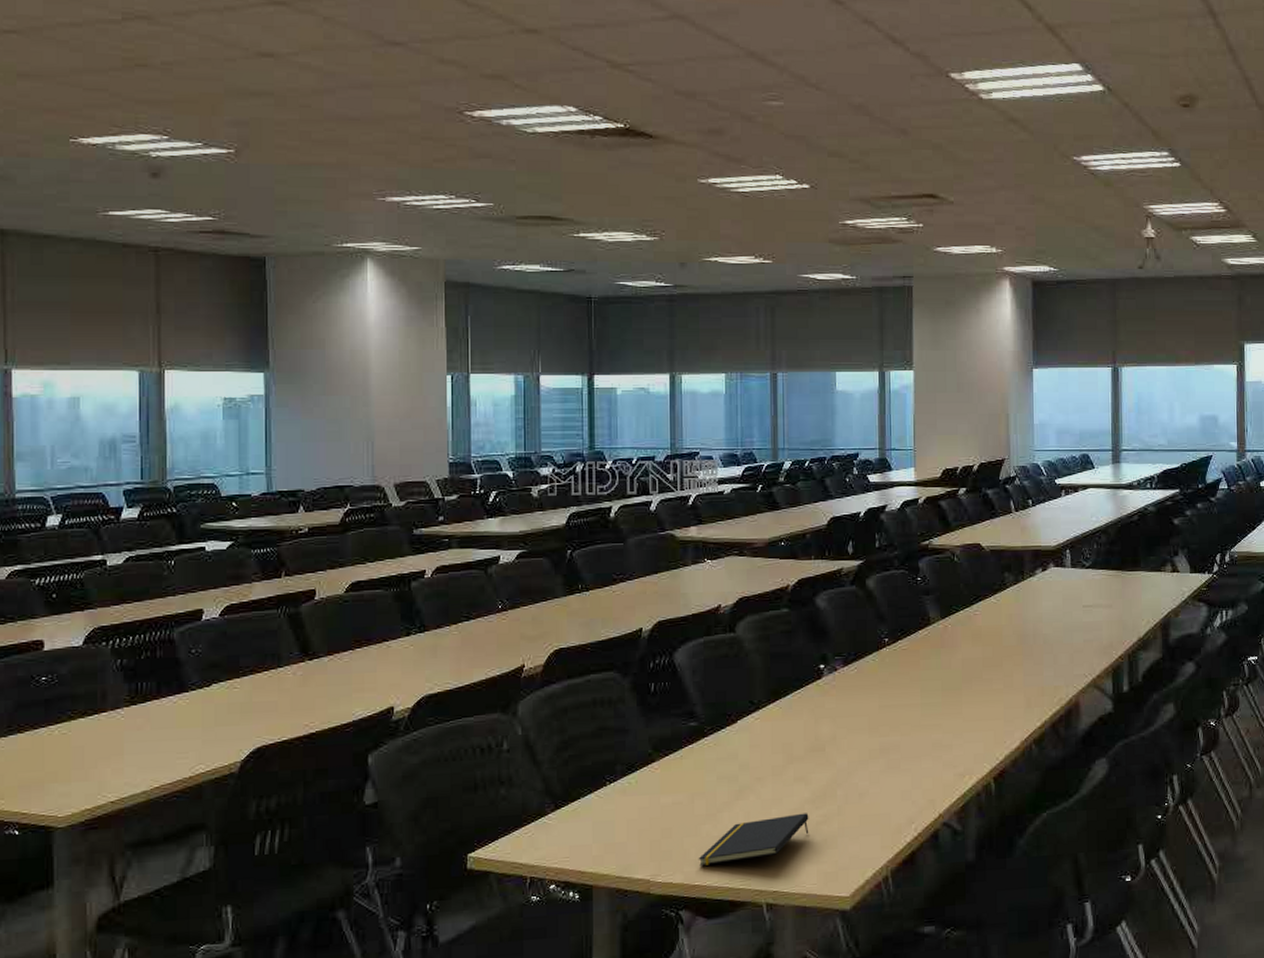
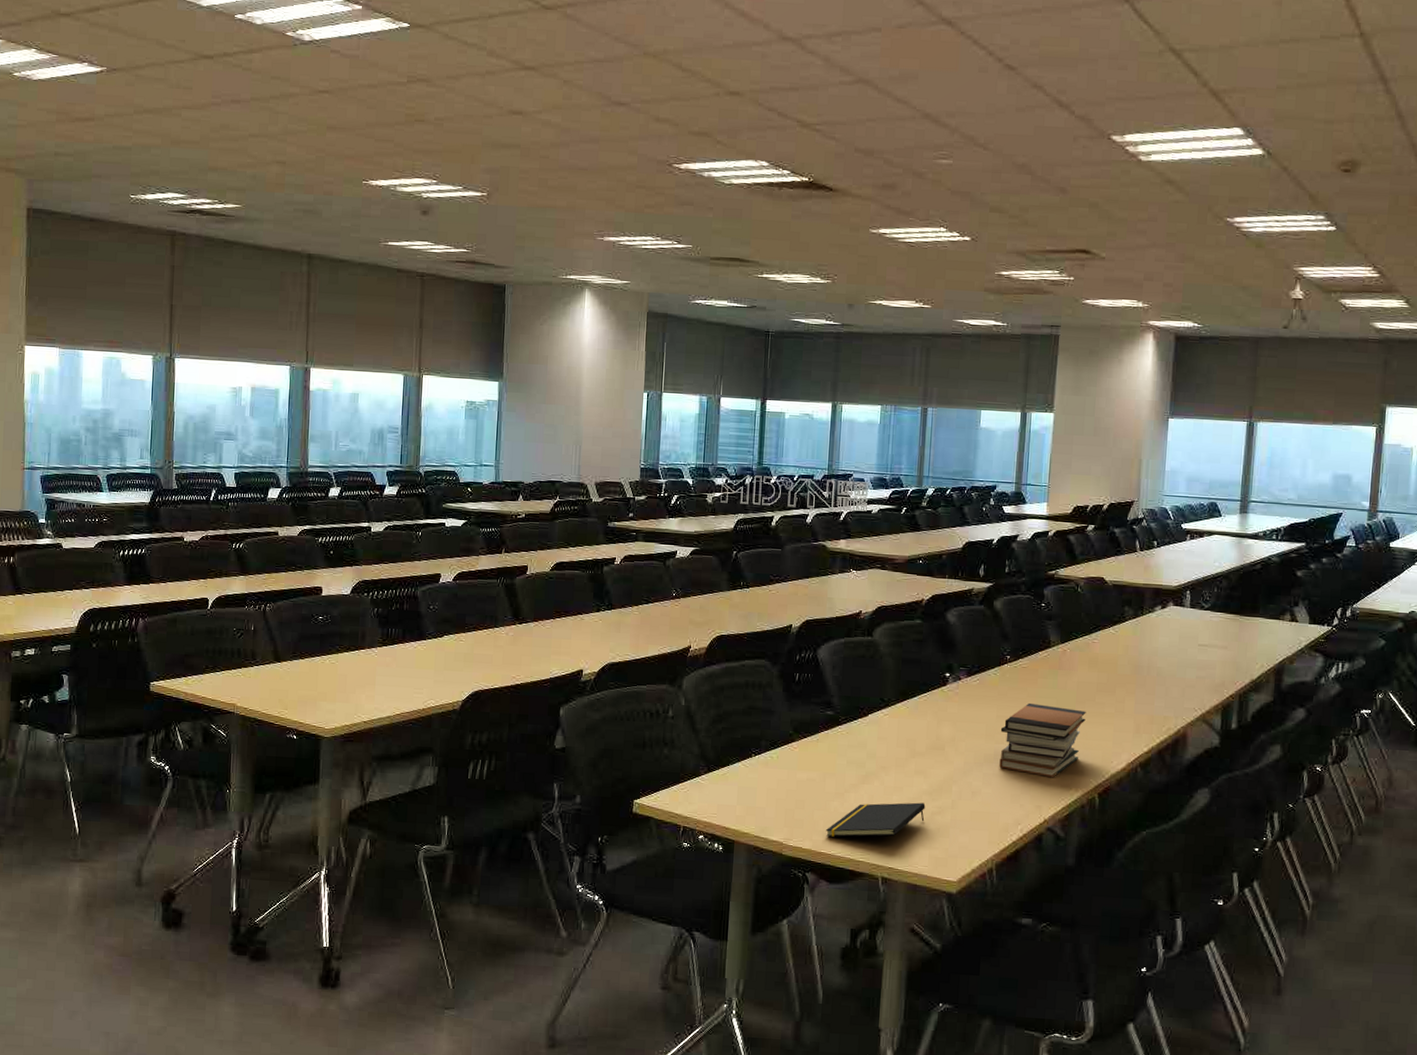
book stack: none [884,687,974,768] -> present [999,702,1086,778]

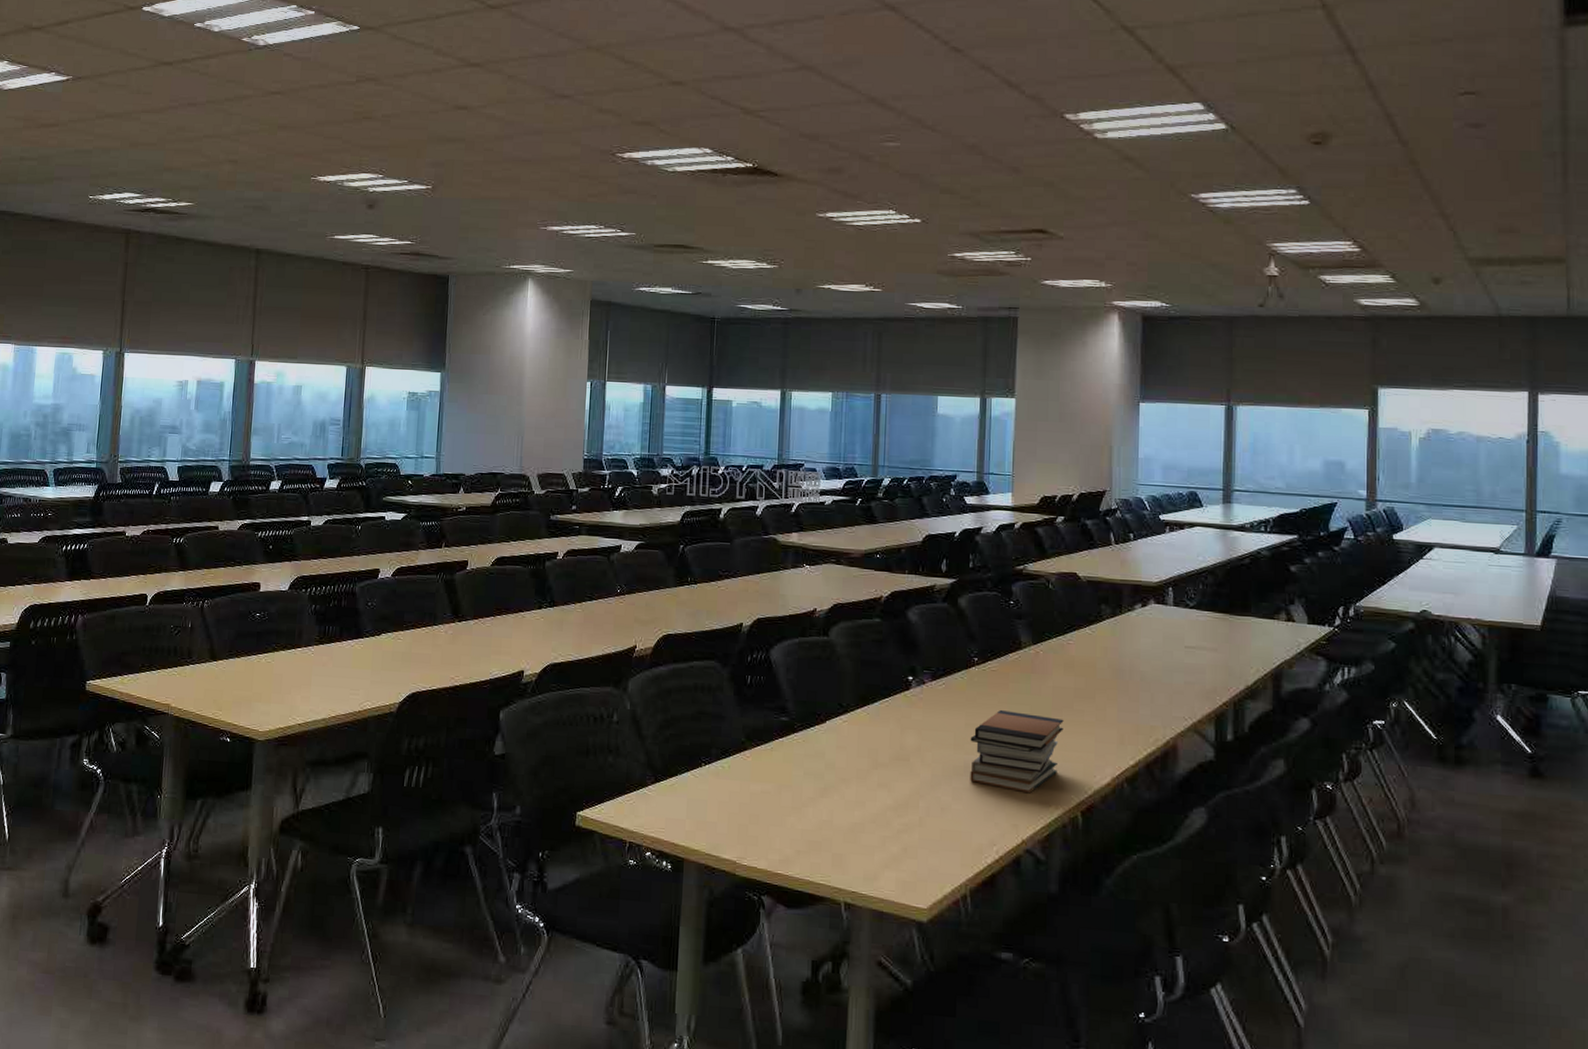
notepad: present [825,802,926,837] -> none [782,819,891,857]

